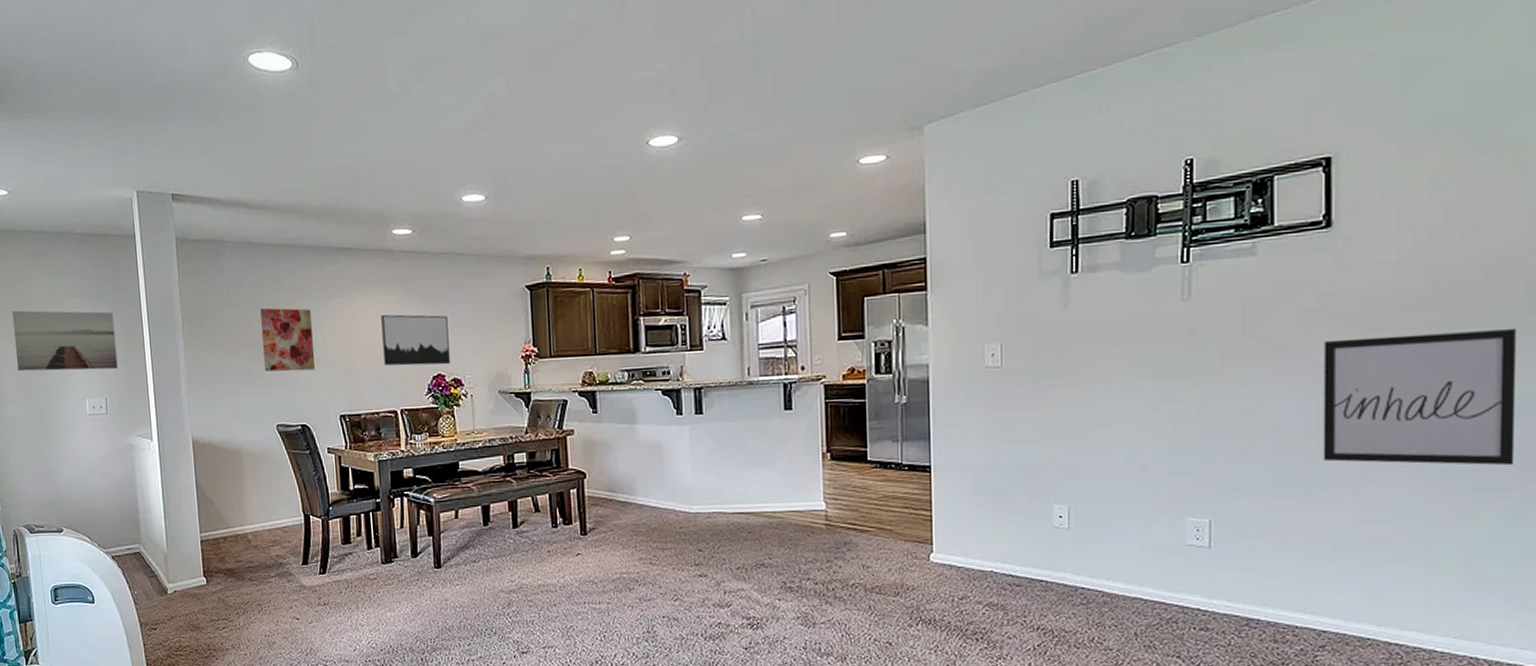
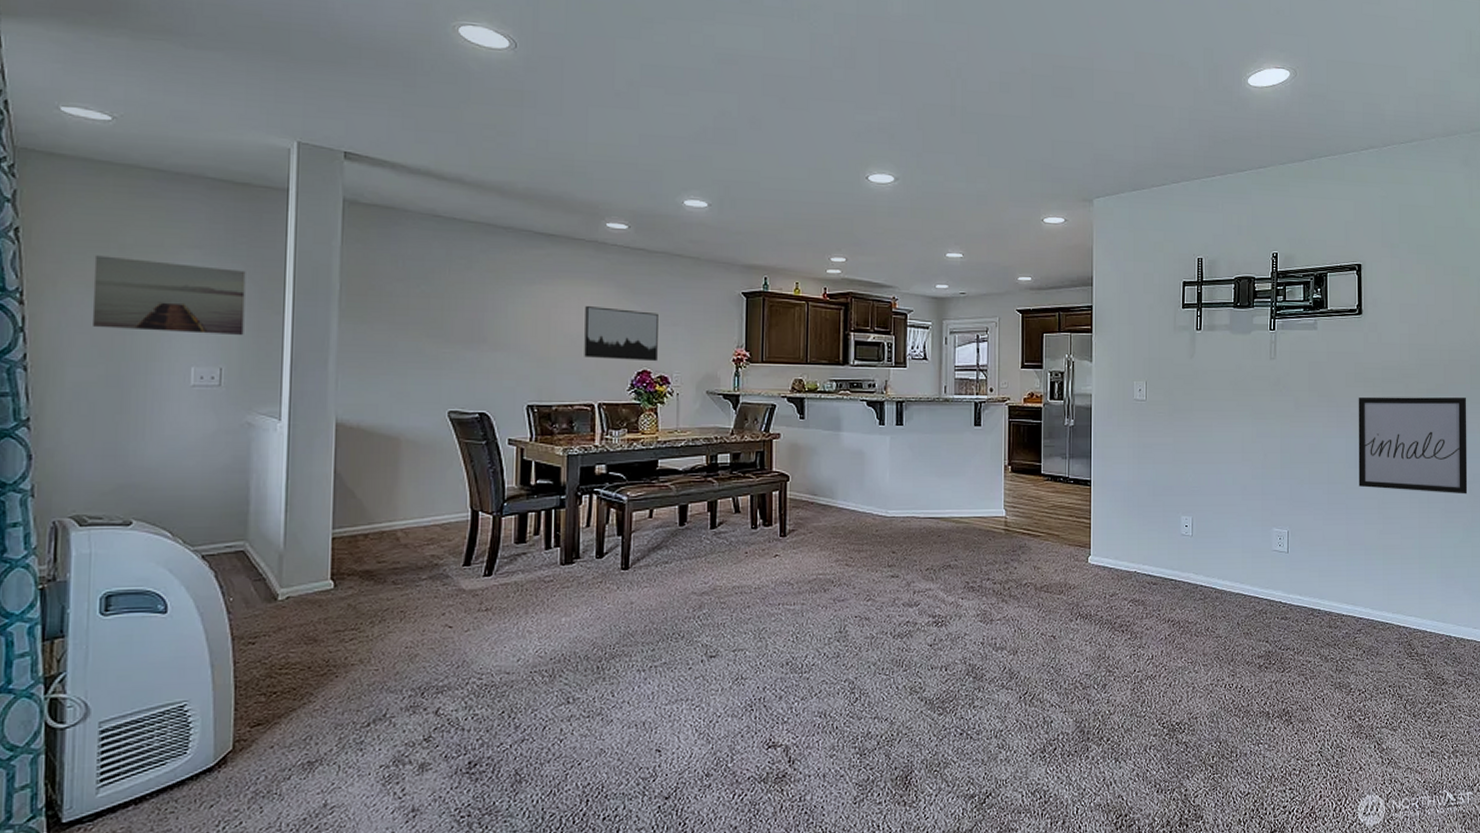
wall art: present [259,308,316,372] -> none [440,285,504,356]

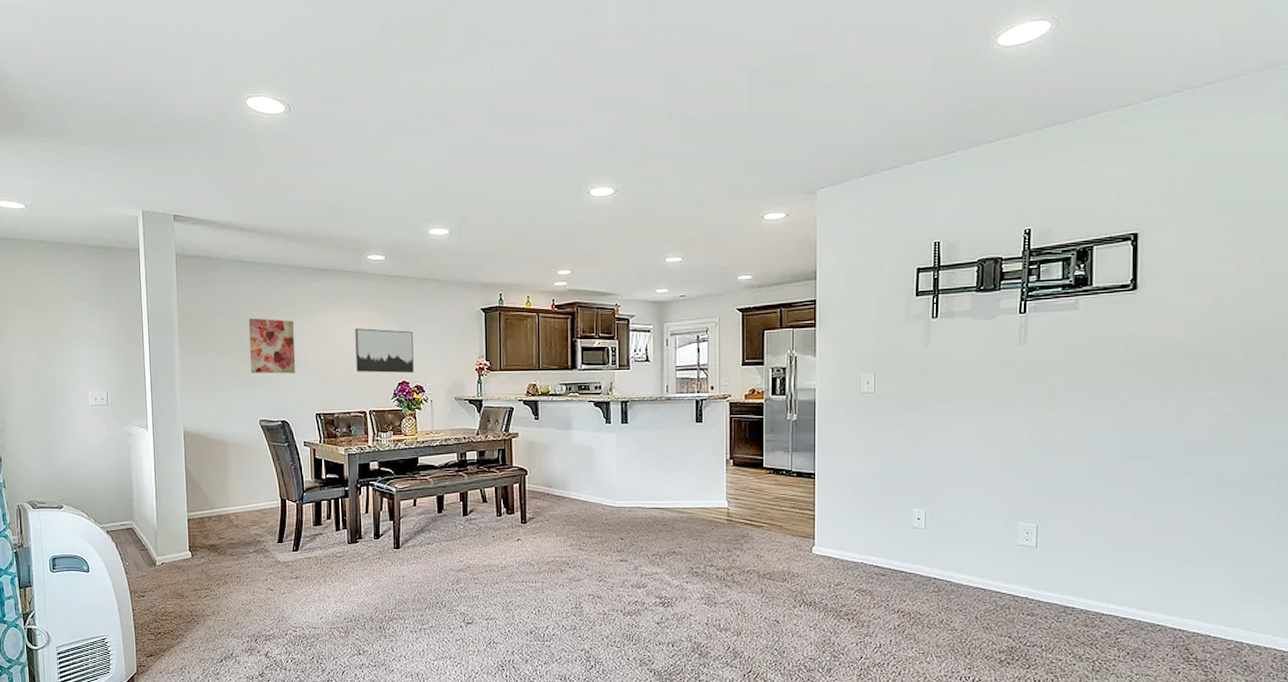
wall art: present [91,255,246,335] -> none [24,311,119,366]
wall art: none [440,285,504,356] -> present [248,318,296,374]
wall art: present [1358,396,1468,494] -> none [1126,378,1277,488]

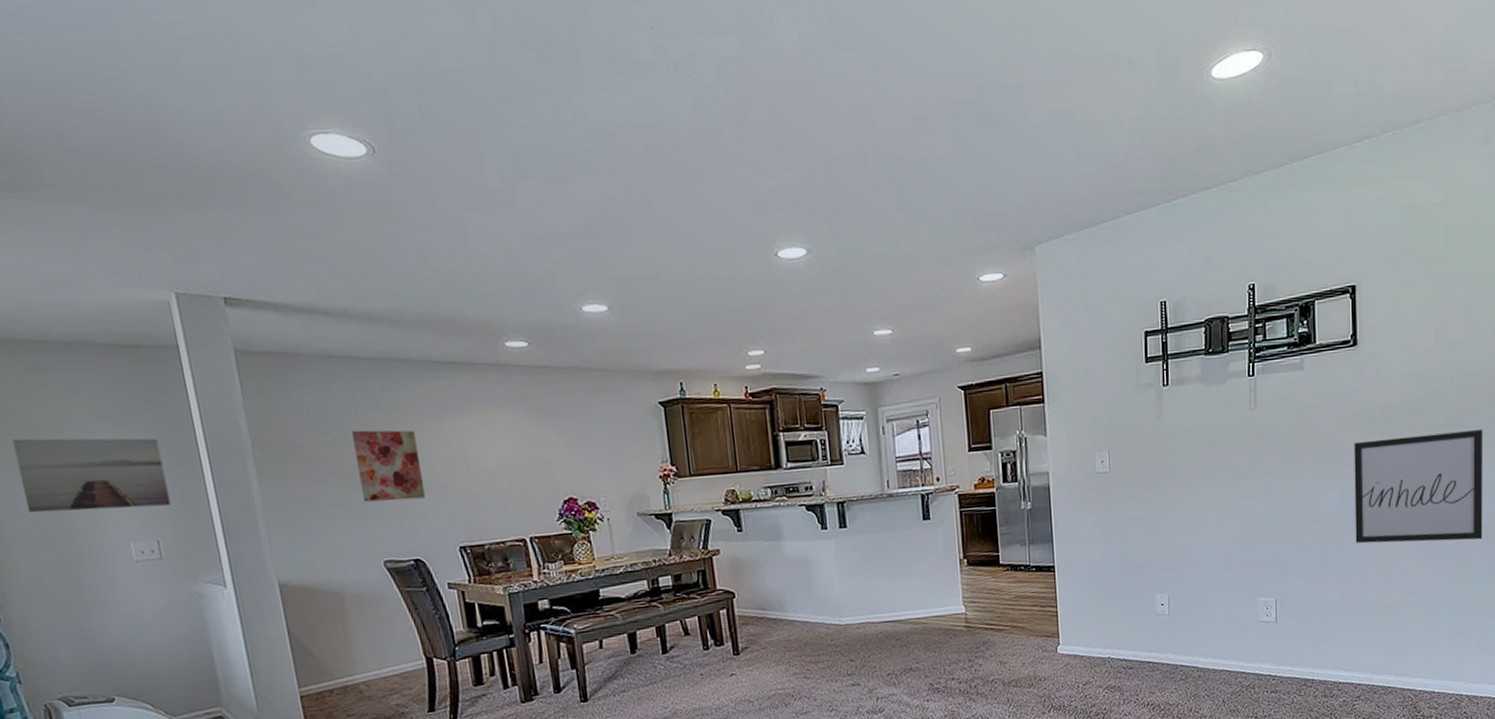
wall art: none [24,311,119,366] -> present [11,438,171,513]
wall art: present [355,328,414,374] -> none [499,434,582,491]
wall art: none [1126,378,1277,488] -> present [1354,430,1483,544]

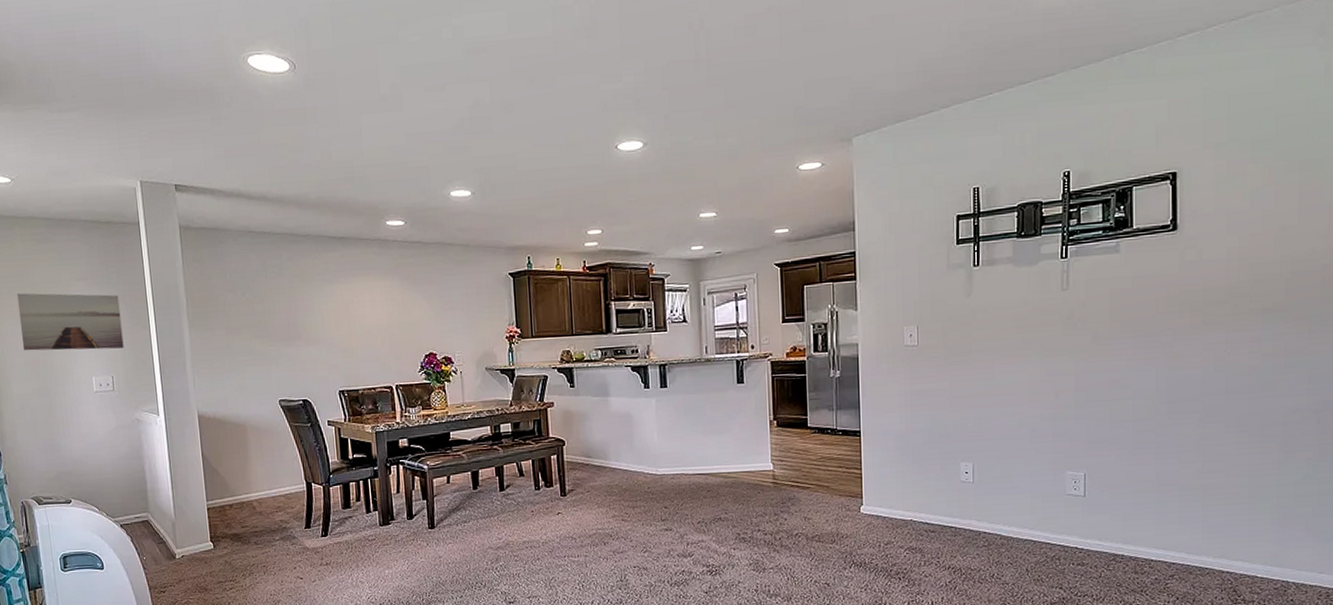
wall art: present [351,430,426,502] -> none [261,291,316,351]
wall art: present [1354,430,1483,544] -> none [1171,315,1316,426]

